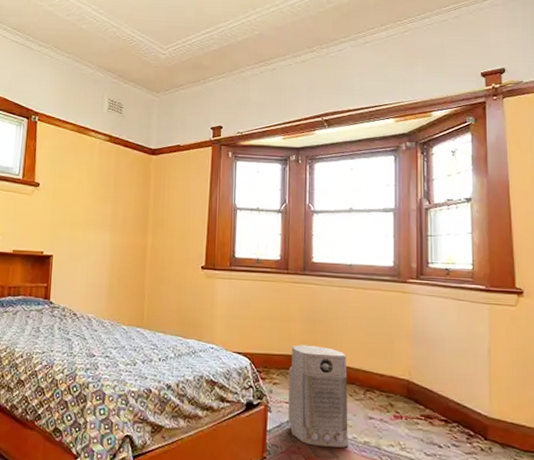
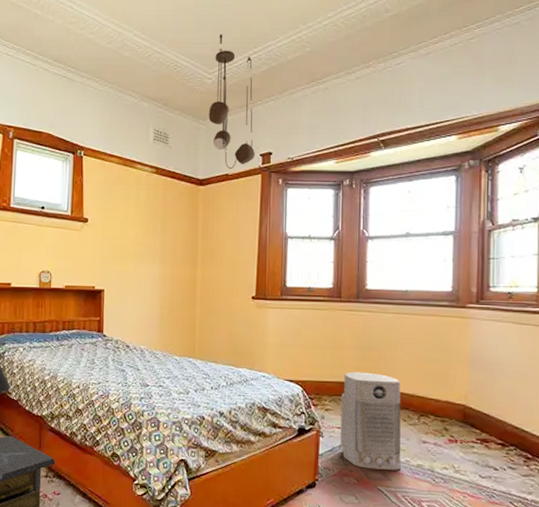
ceiling light fixture: none [162,14,206,140] -> present [208,34,255,169]

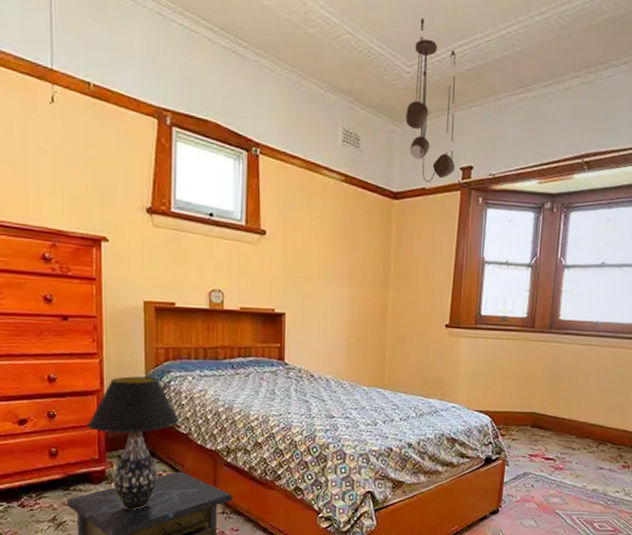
air purifier: present [340,372,401,470] -> none [524,402,584,495]

